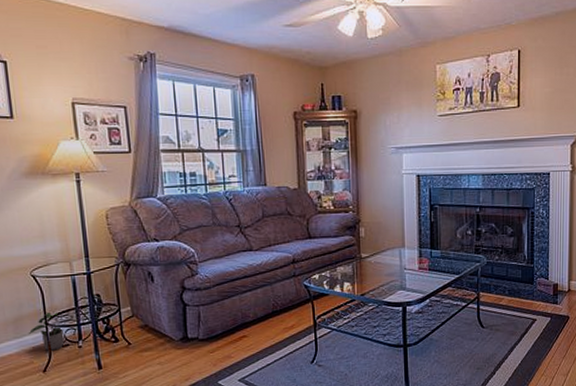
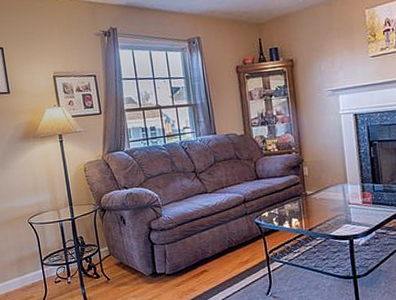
potted plant: present [28,312,78,351] -> none [28,253,66,287]

